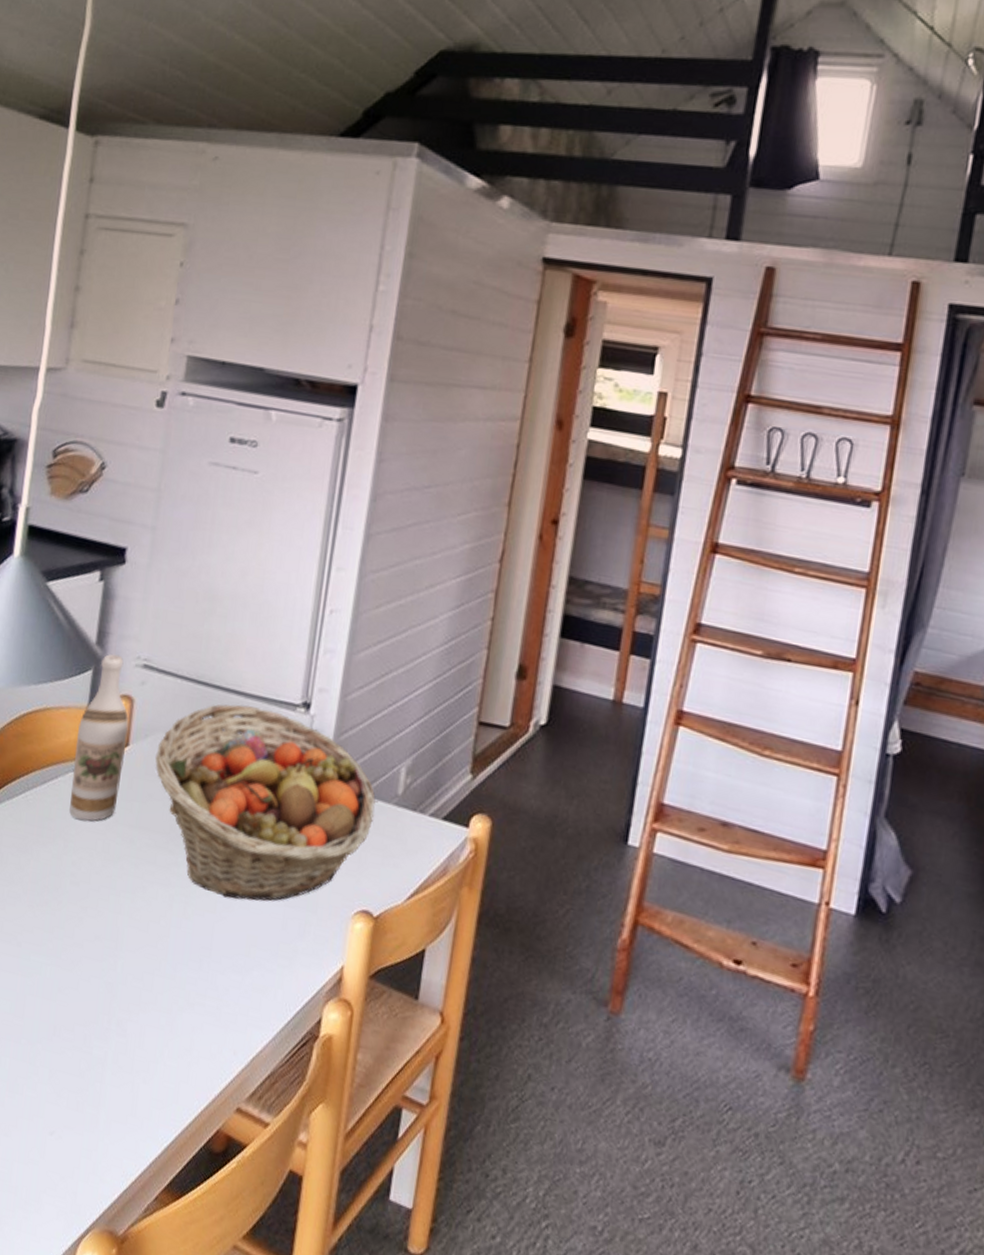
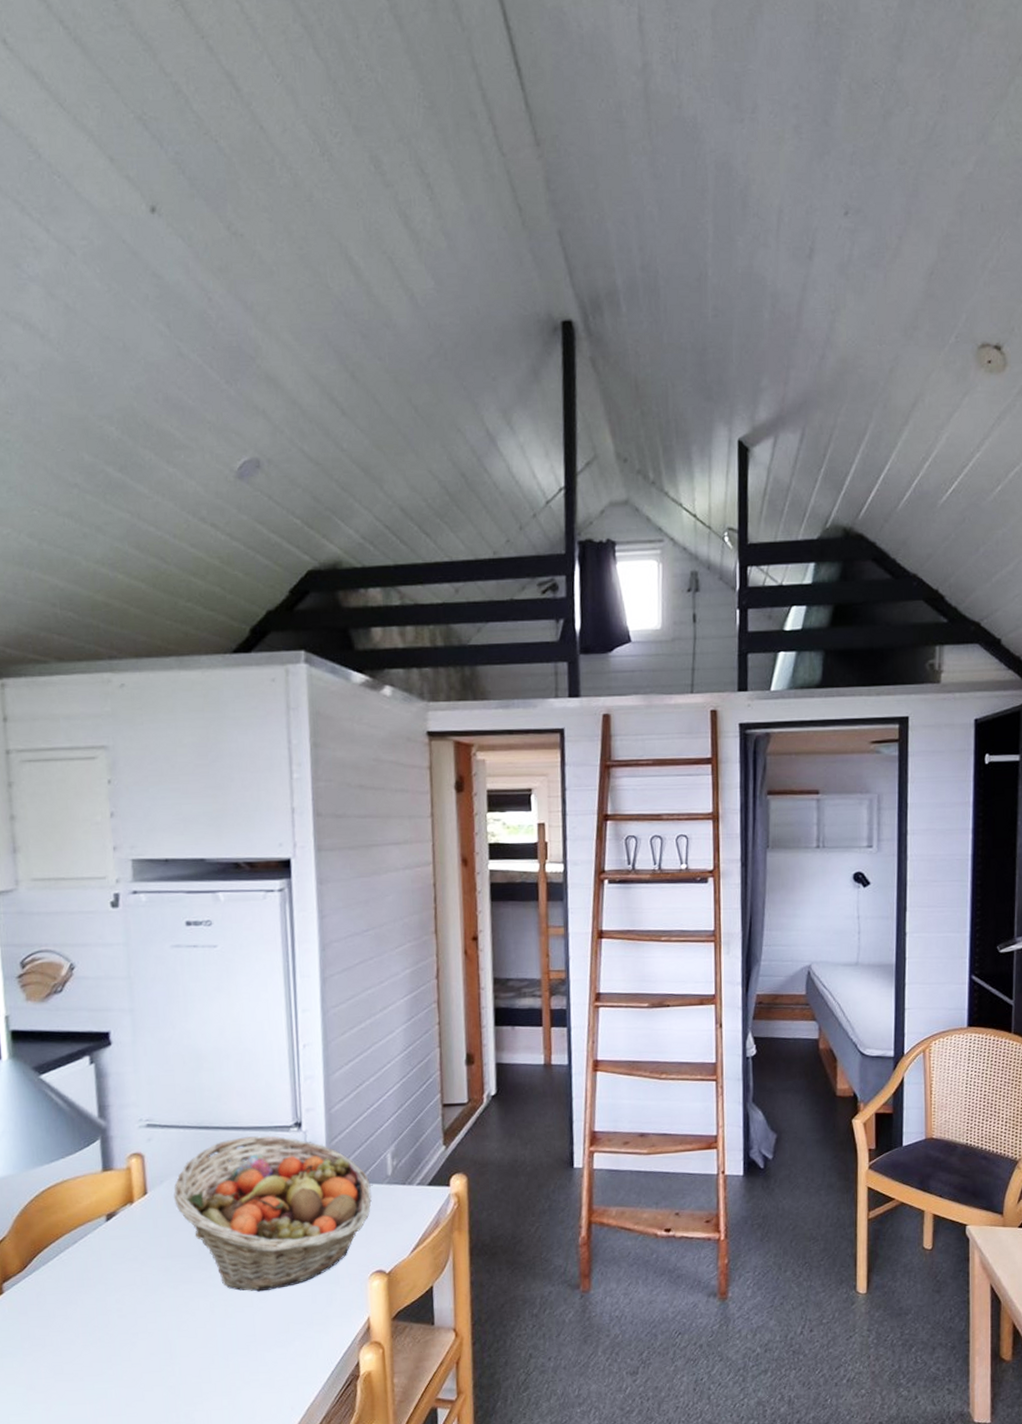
wine bottle: present [69,654,129,821] -> none [97,1122,147,1265]

